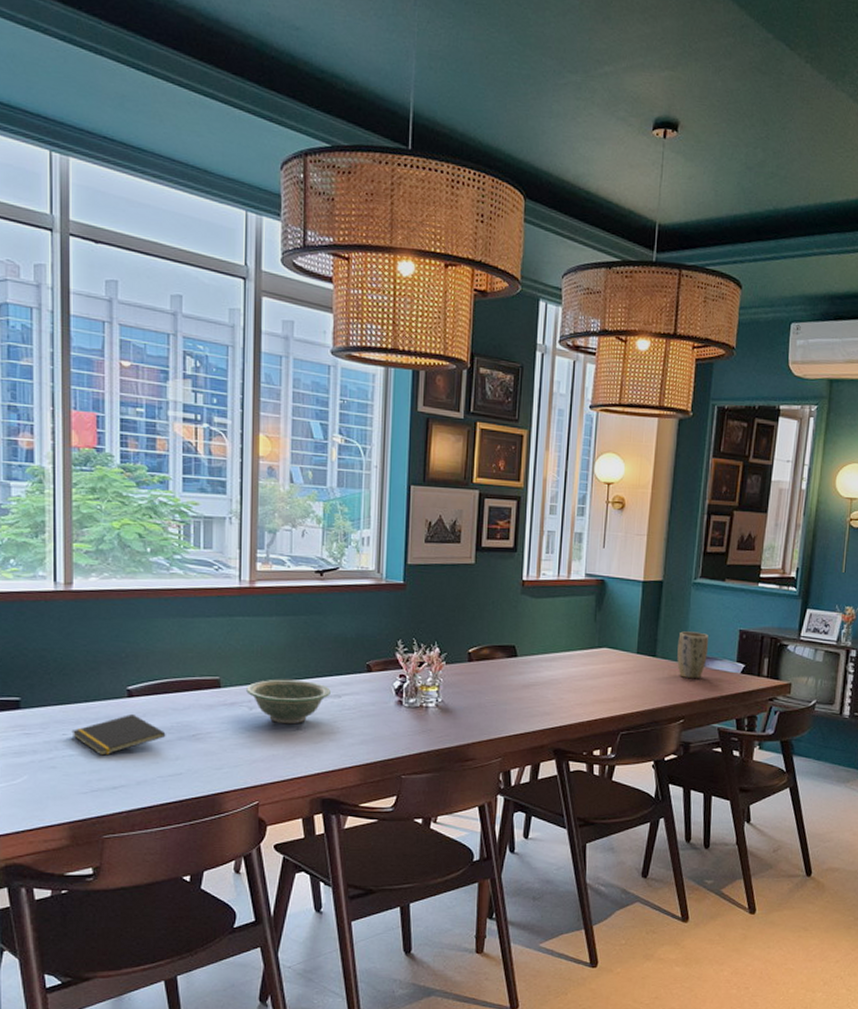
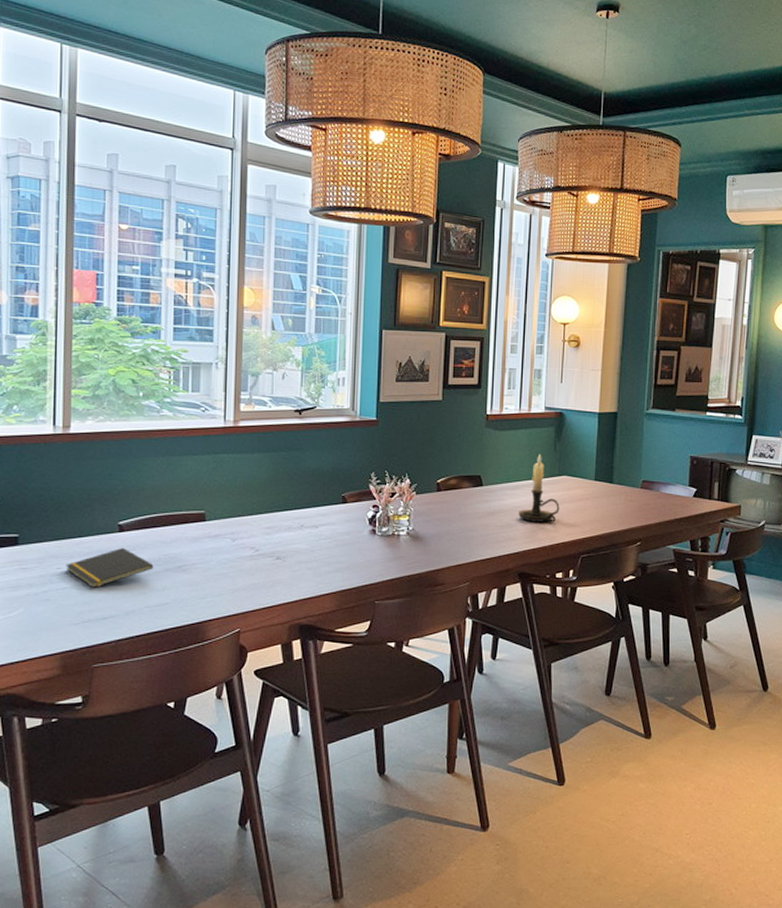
bowl: present [246,679,331,725] -> none [230,511,308,554]
candle holder: none [555,624,599,697] -> present [518,454,560,522]
plant pot: present [677,631,708,679] -> none [633,459,661,503]

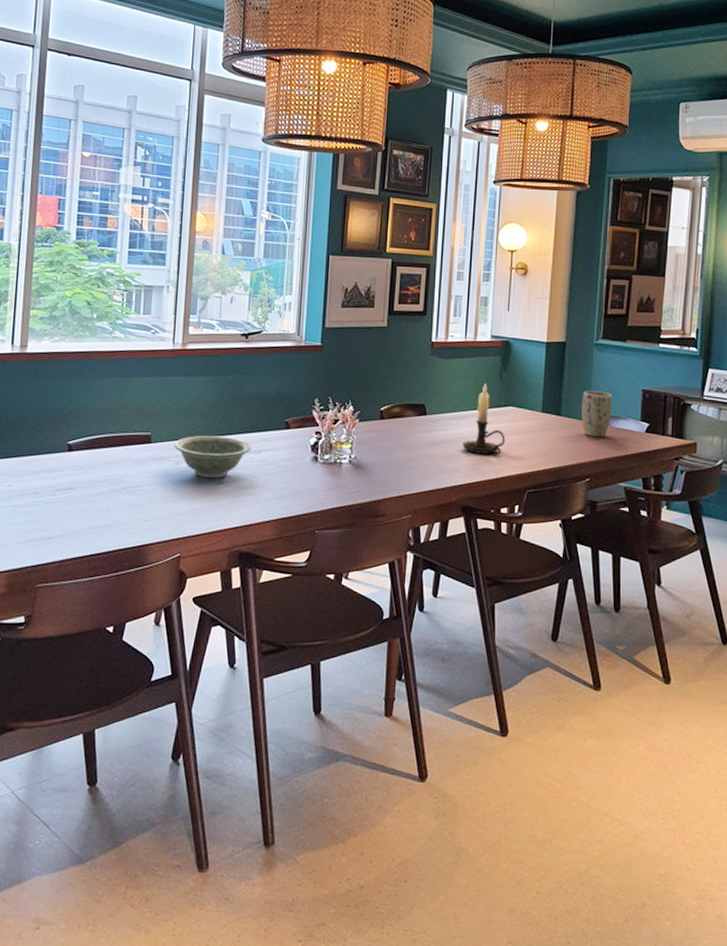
notepad: present [65,547,154,588] -> none [16,466,100,507]
bowl: none [230,511,308,554] -> present [174,435,251,479]
plant pot: none [633,459,661,503] -> present [581,391,612,438]

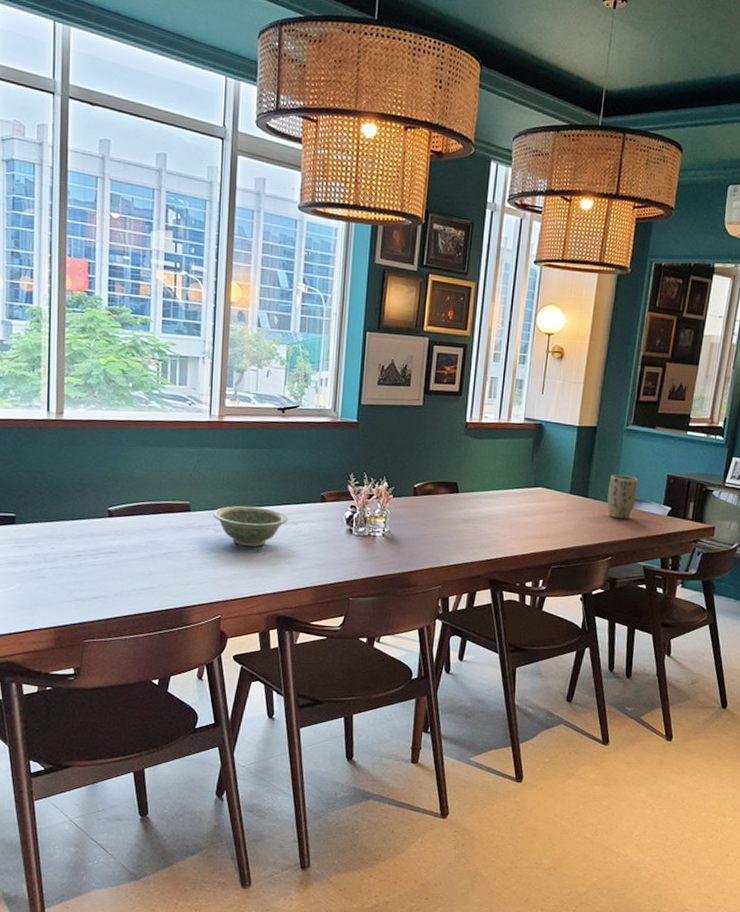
candle holder: present [462,384,505,455] -> none [492,465,533,533]

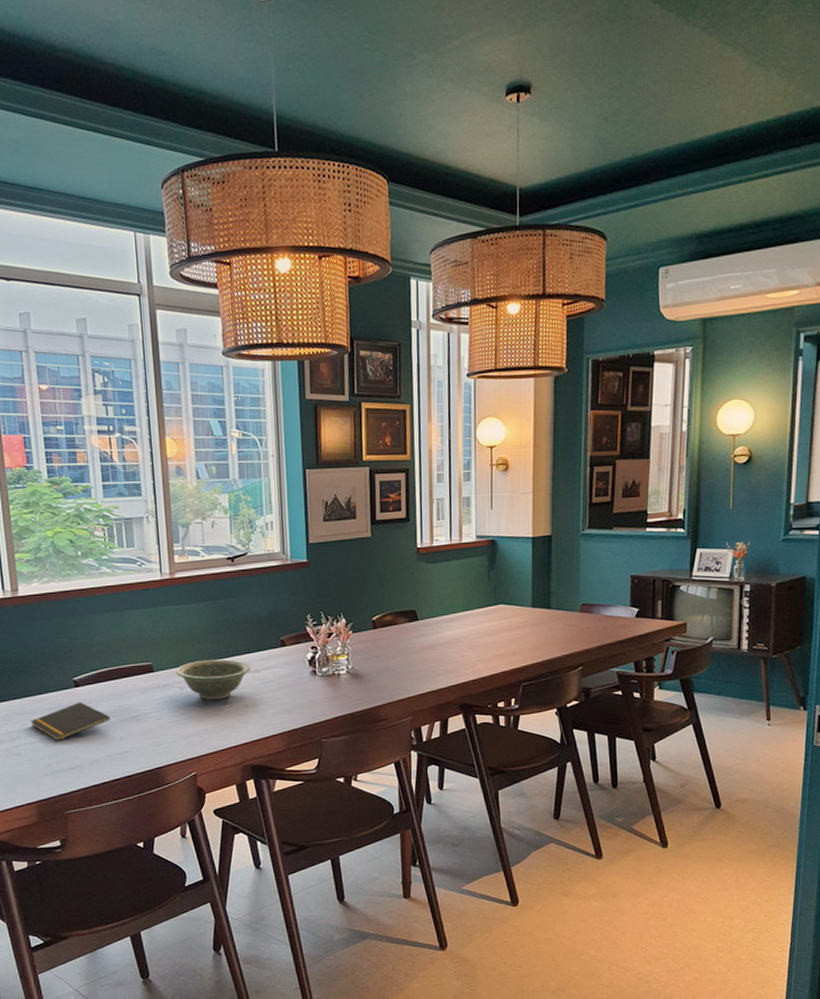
notepad: none [59,532,141,569] -> present [30,701,111,741]
plant pot: present [607,474,638,520] -> none [571,581,601,627]

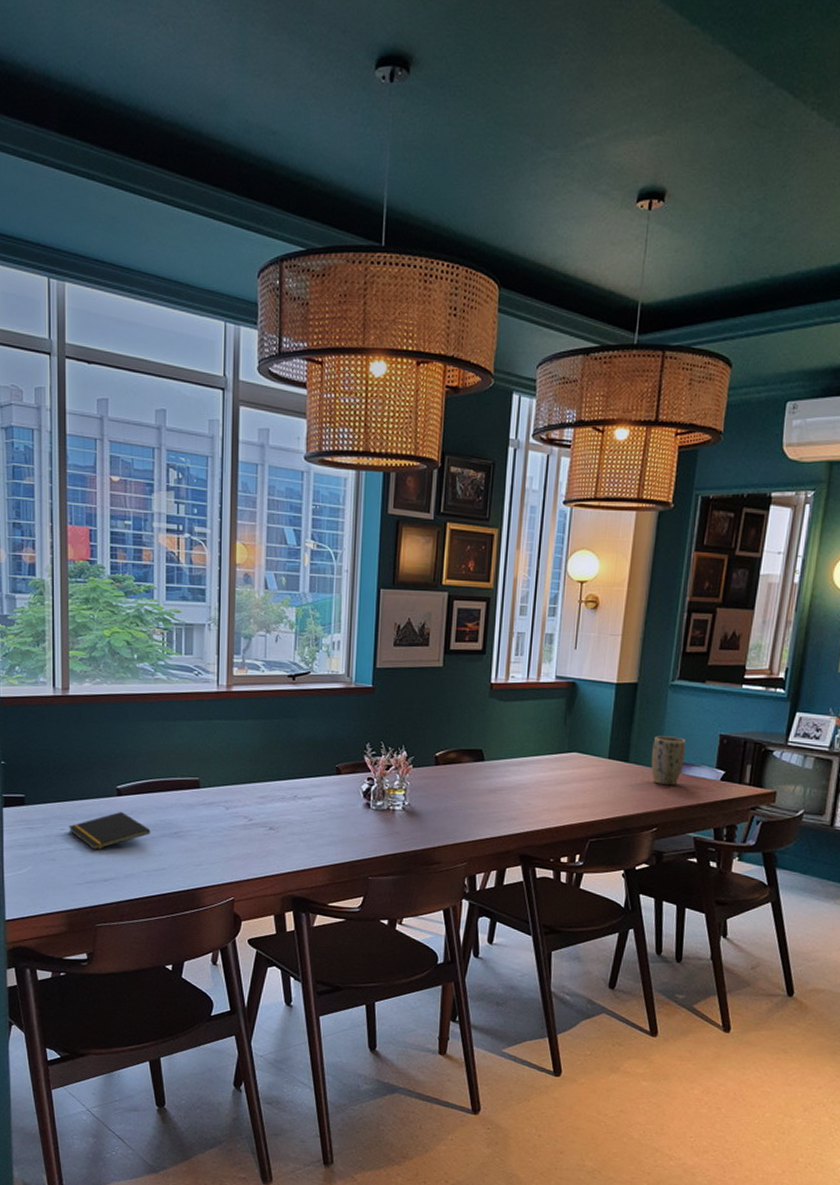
bowl: present [176,659,251,701] -> none [223,780,302,825]
plant pot: none [571,581,601,627] -> present [651,736,686,786]

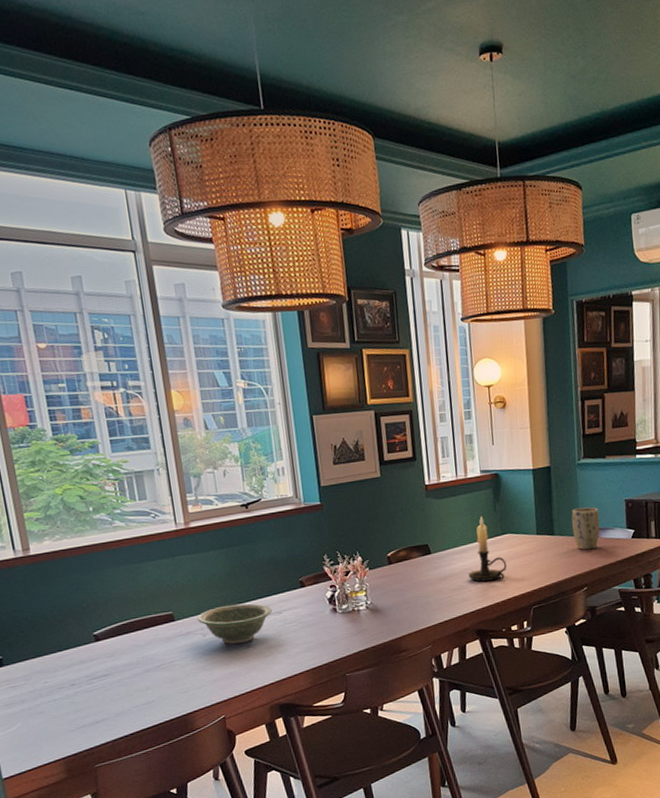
notepad: present [68,811,151,850] -> none [51,655,135,696]
bowl: none [223,780,302,825] -> present [197,603,272,645]
candle holder: none [522,728,568,803] -> present [468,517,507,582]

